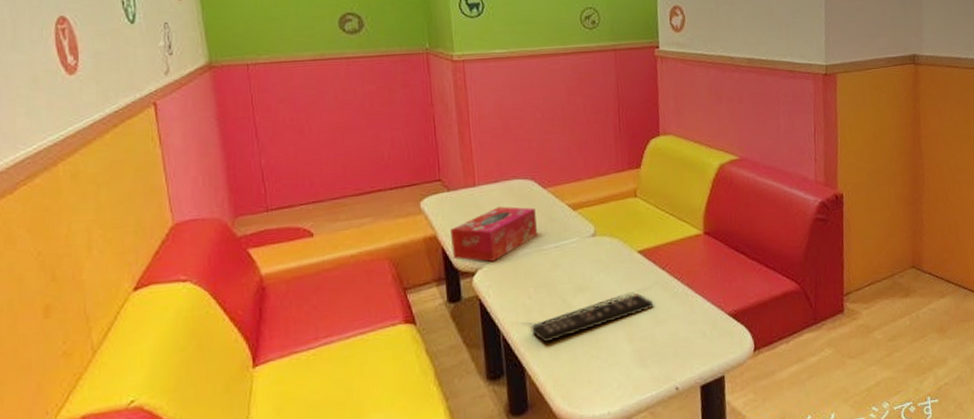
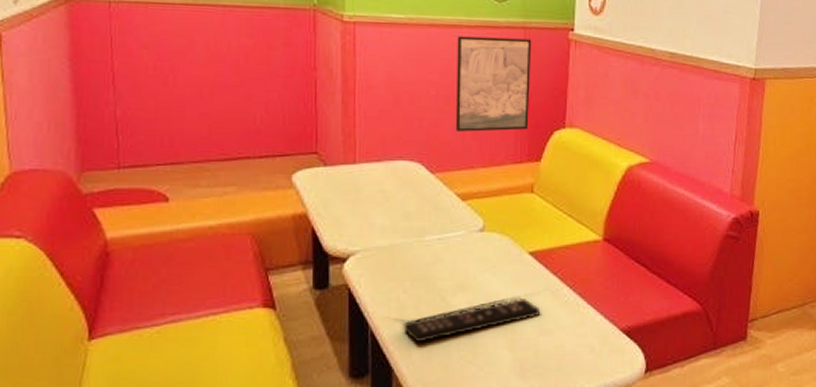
tissue box: present [451,206,537,262] -> none [323,188,420,248]
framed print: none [555,59,627,148] -> present [455,36,532,132]

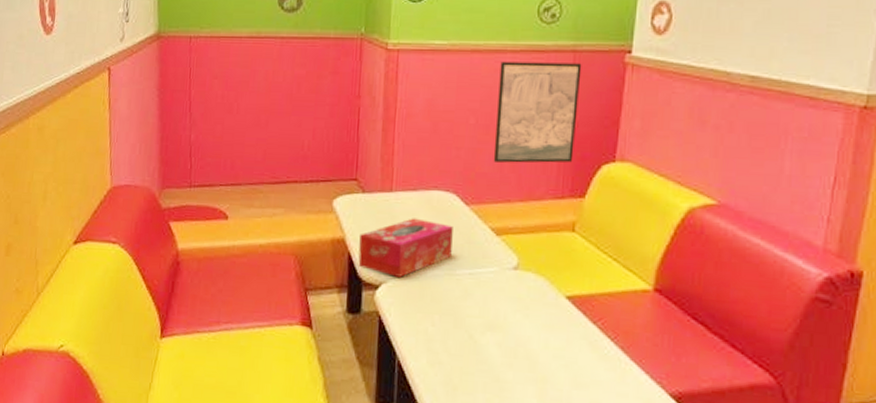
tissue box: none [323,188,420,248] -> present [358,218,453,277]
remote control: present [403,298,541,343] -> none [429,345,576,379]

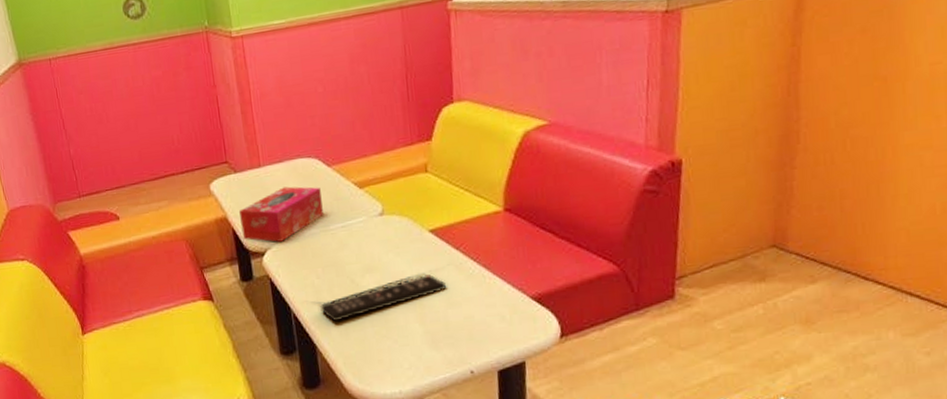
remote control: none [429,345,576,379] -> present [320,274,447,322]
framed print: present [493,61,582,163] -> none [336,18,416,123]

